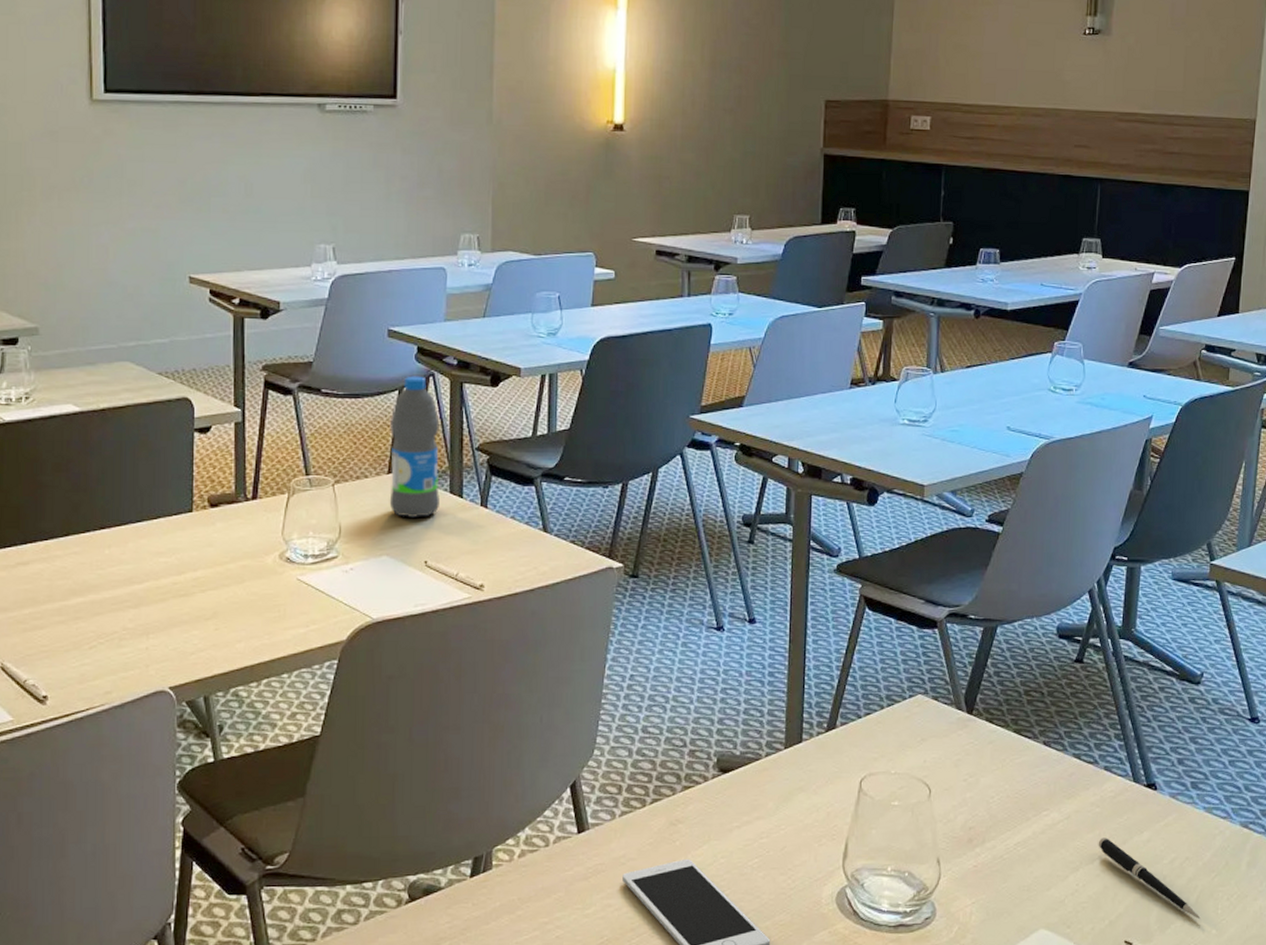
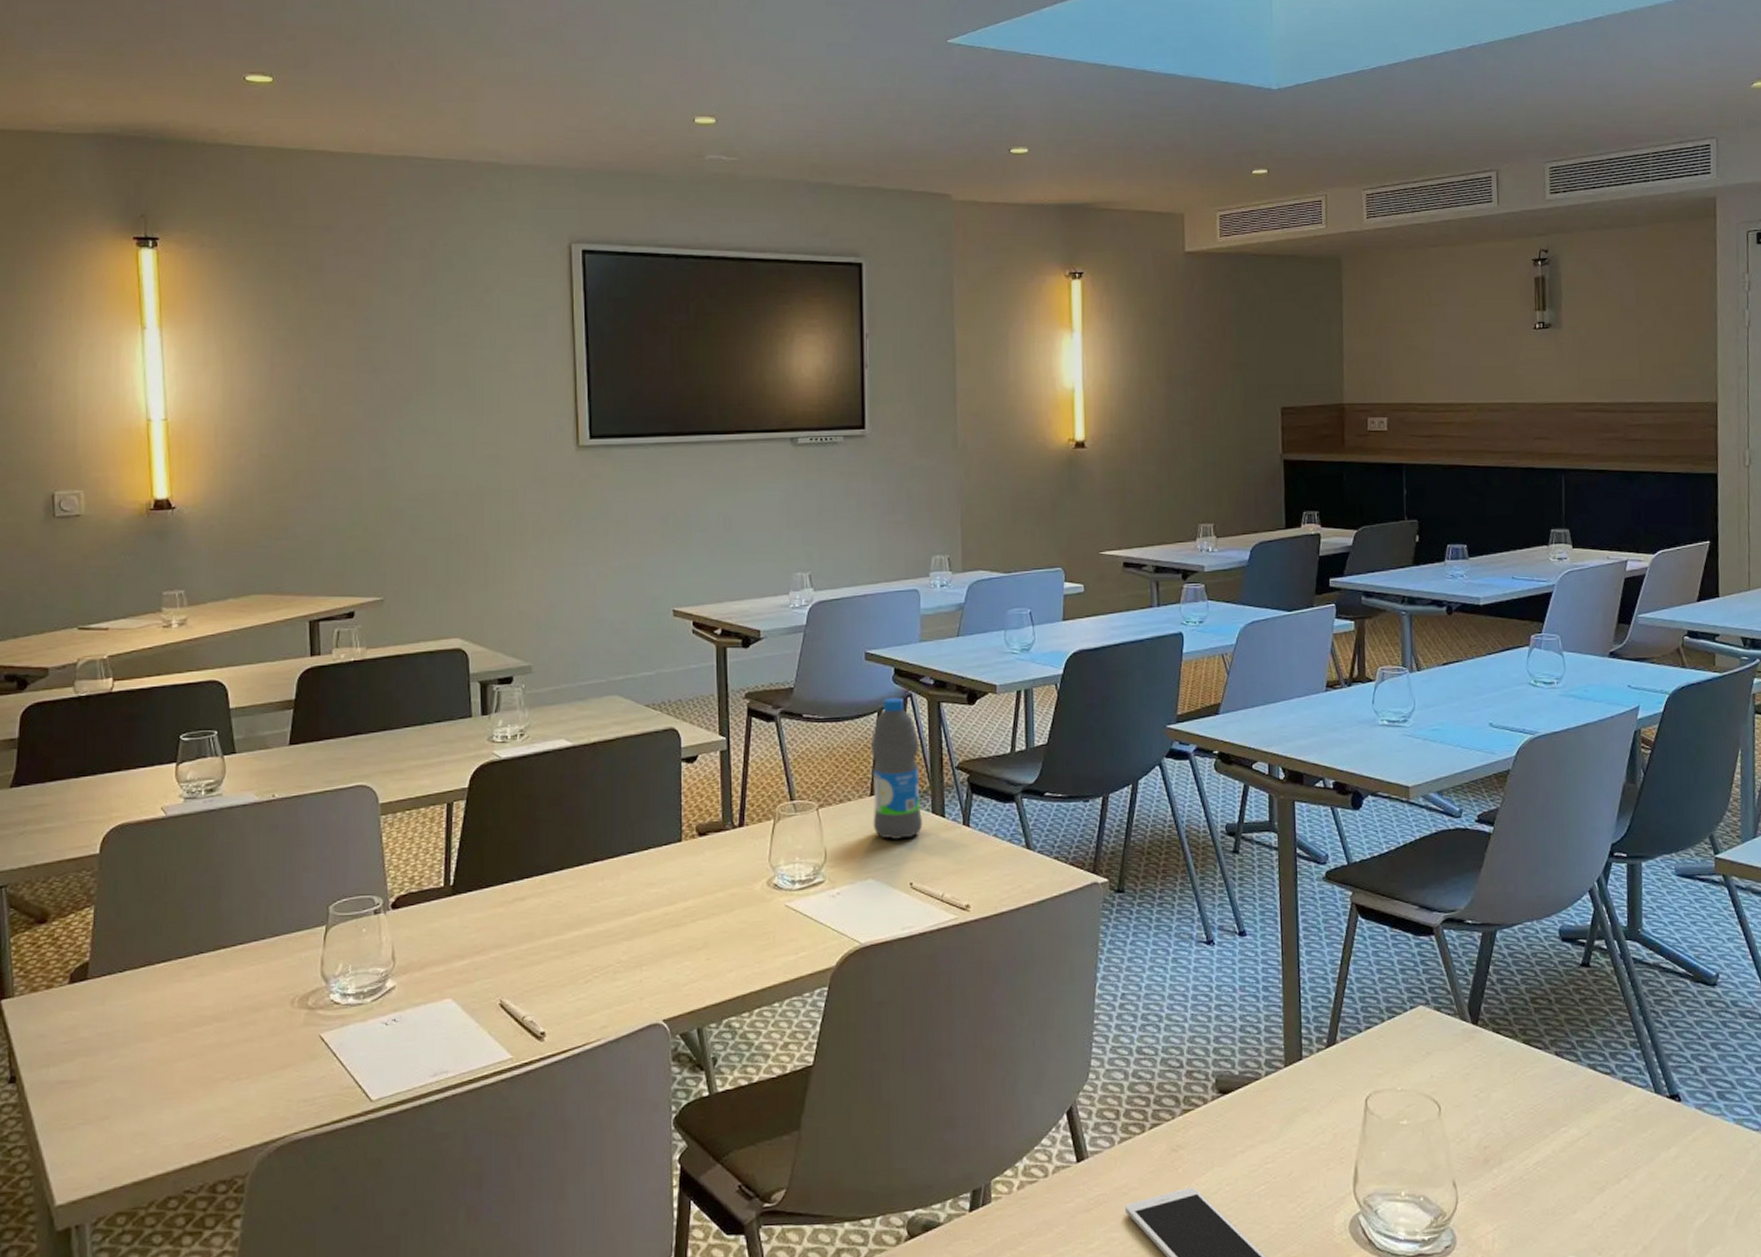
pen: present [1098,837,1201,919] -> none [1623,1154,1742,1242]

